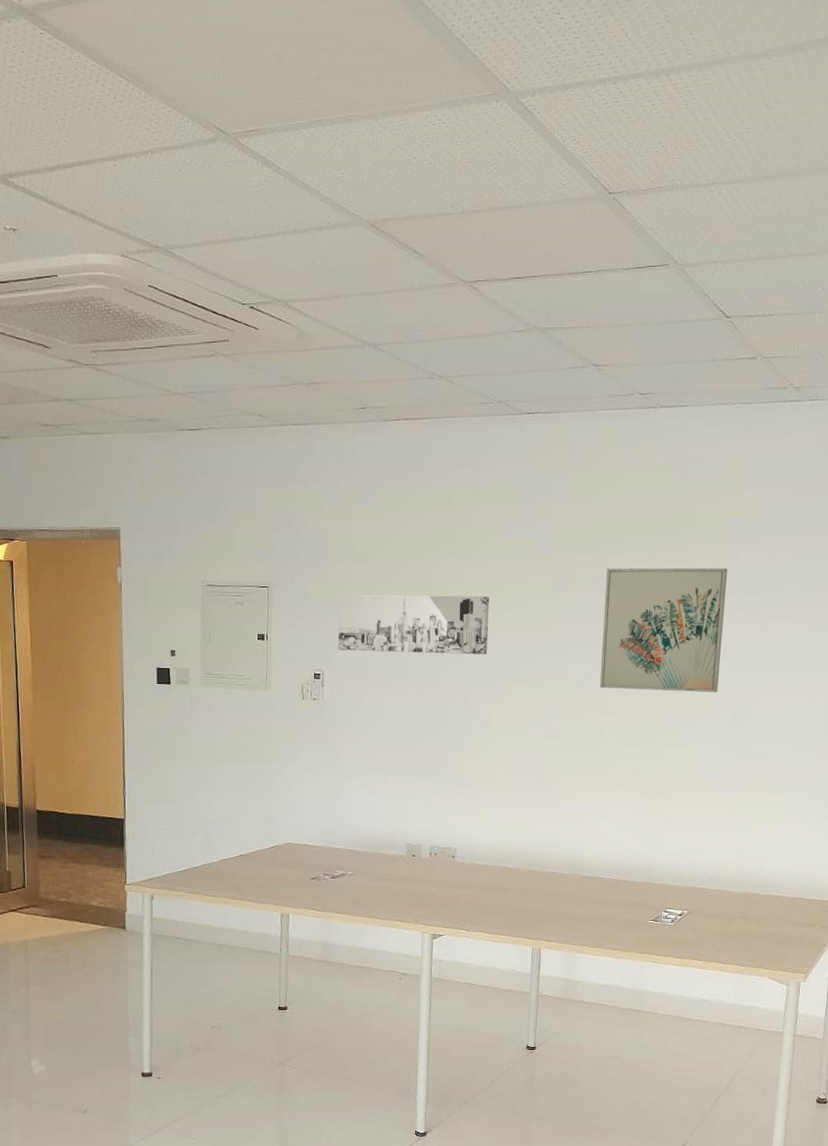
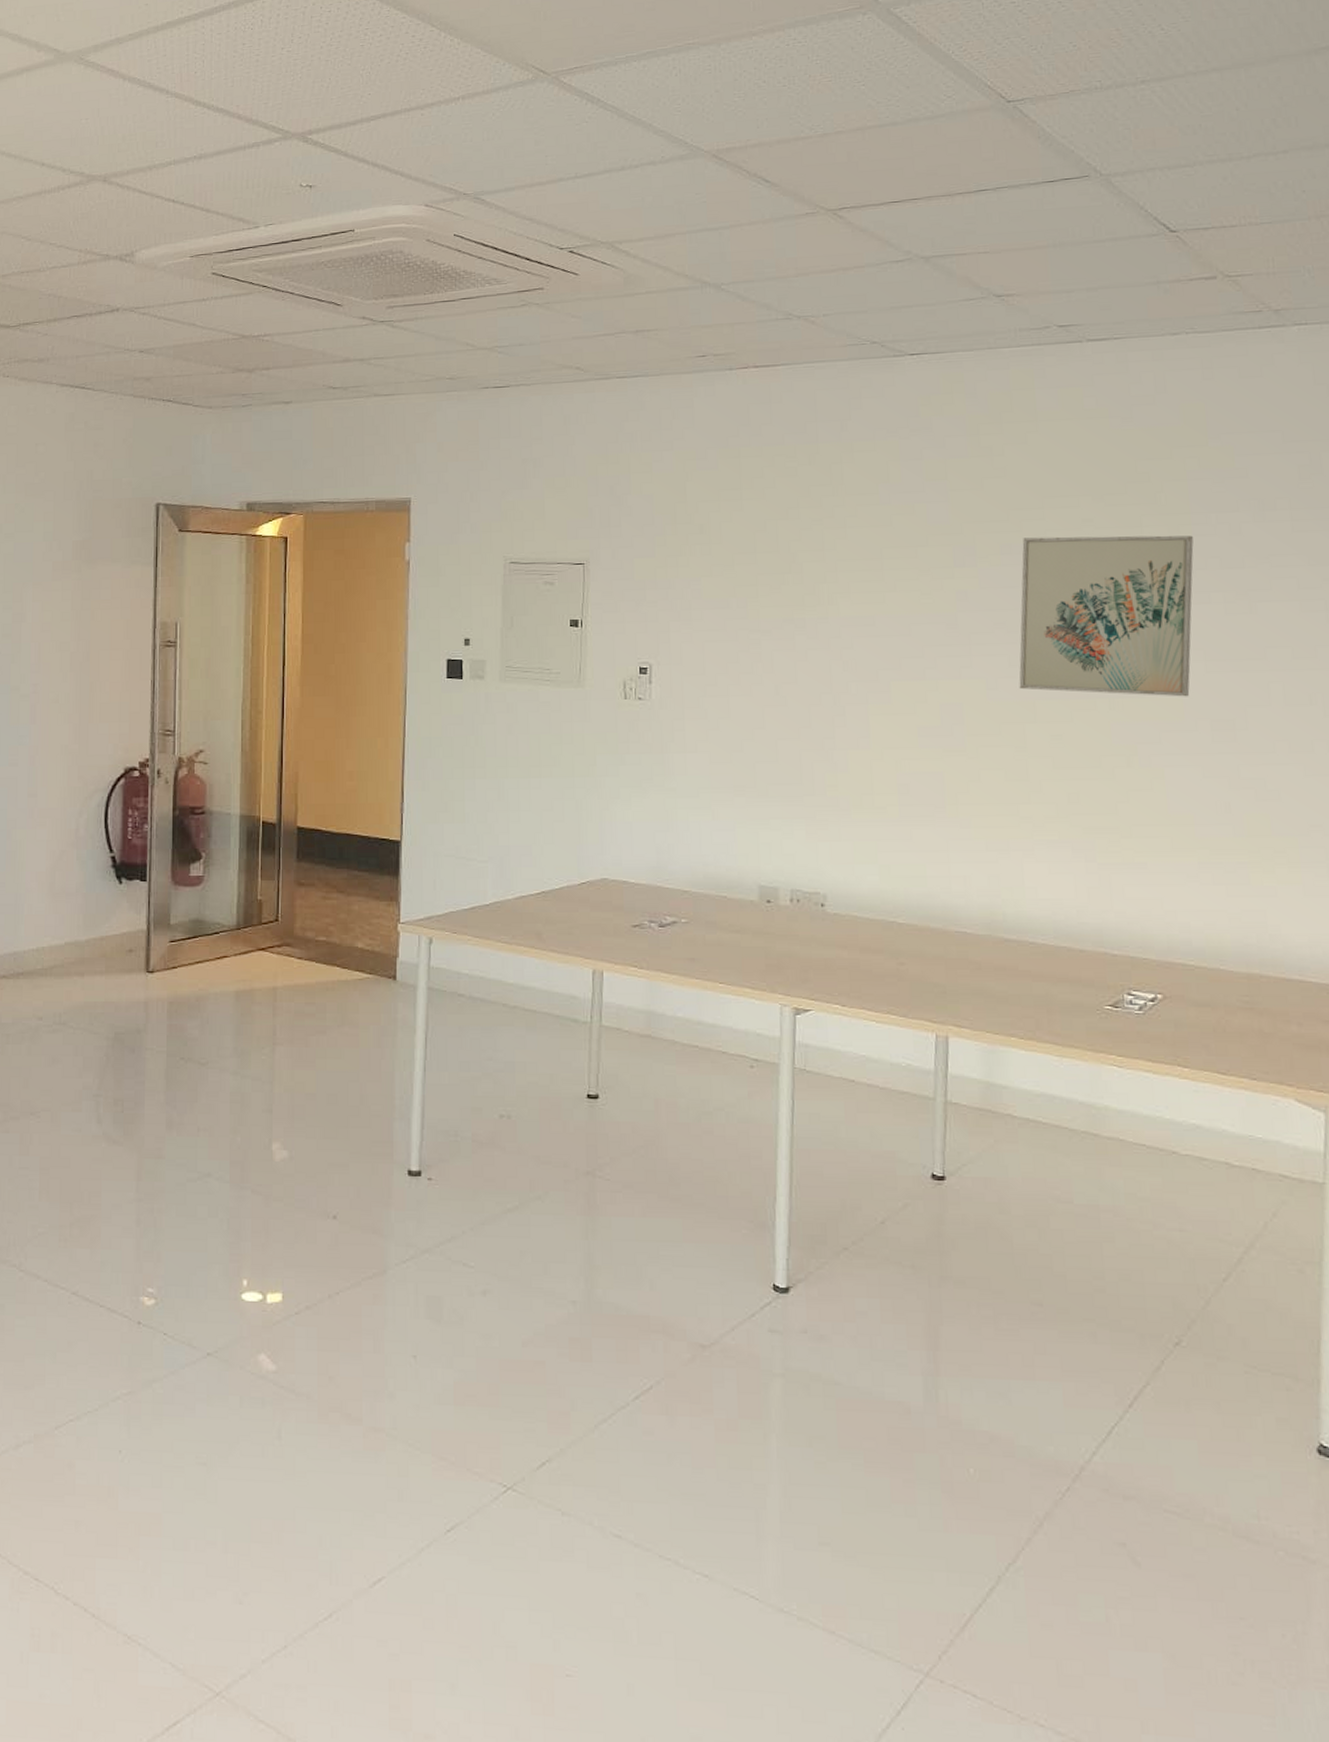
wall art: present [338,595,490,655] -> none [670,572,866,646]

